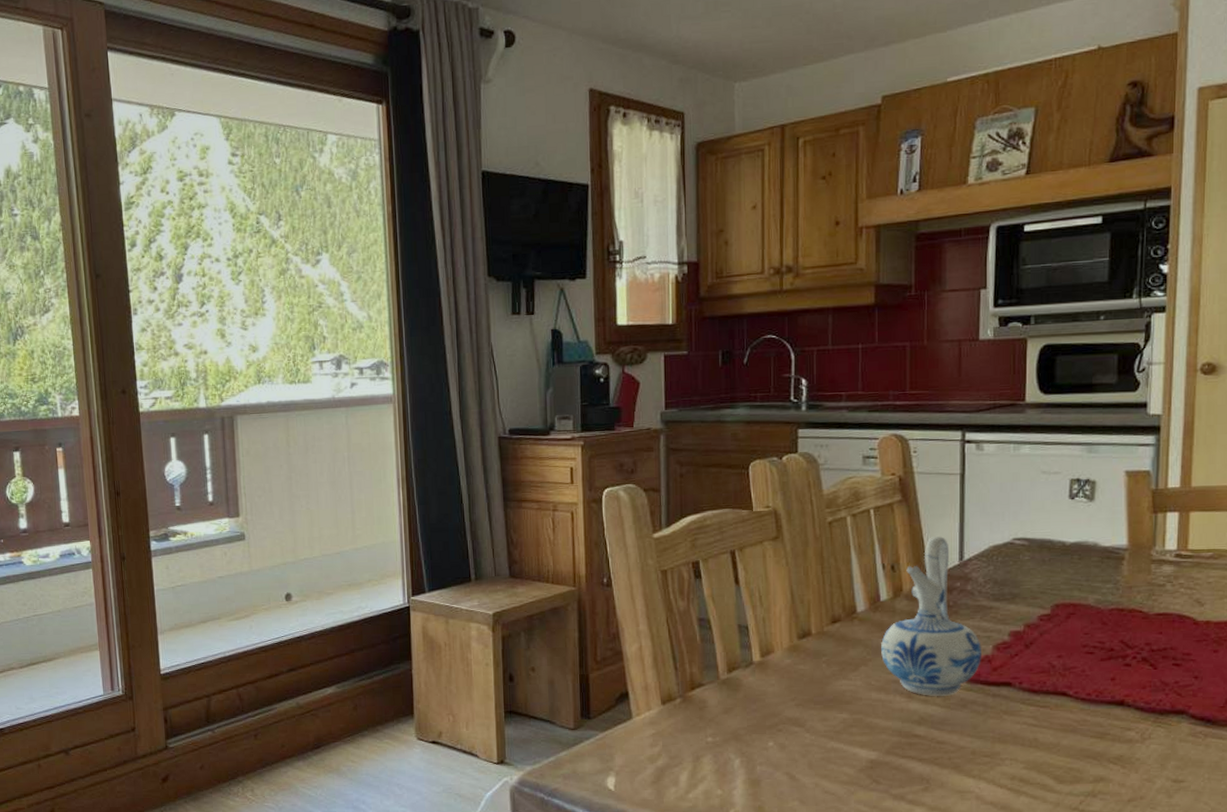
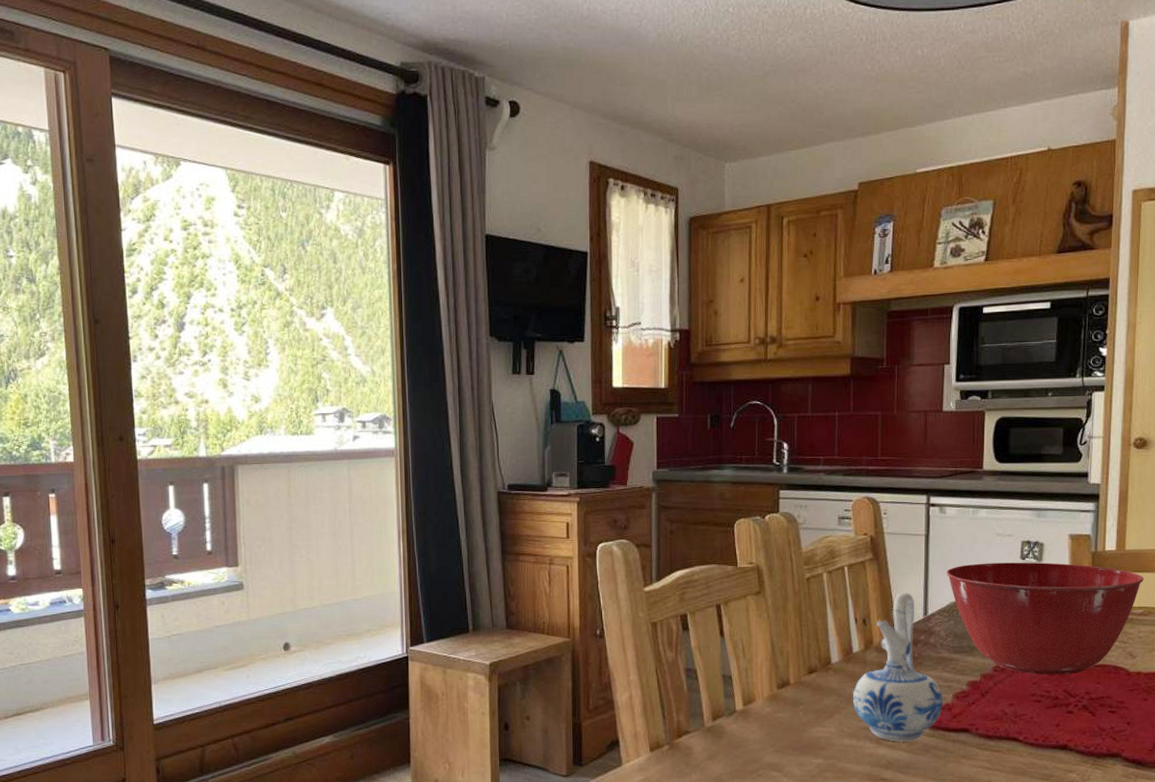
mixing bowl: none [985,501,1213,625] -> present [947,562,1144,675]

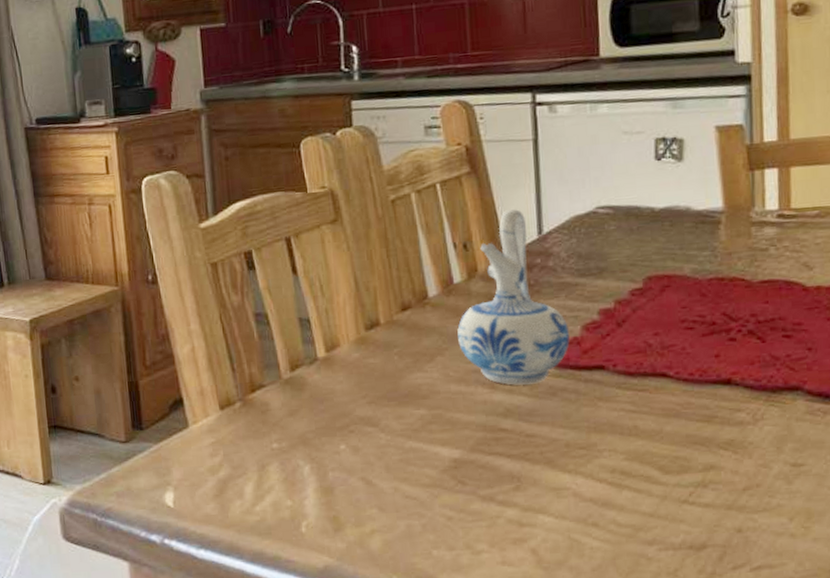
mixing bowl: present [947,562,1144,675] -> none [563,161,817,297]

